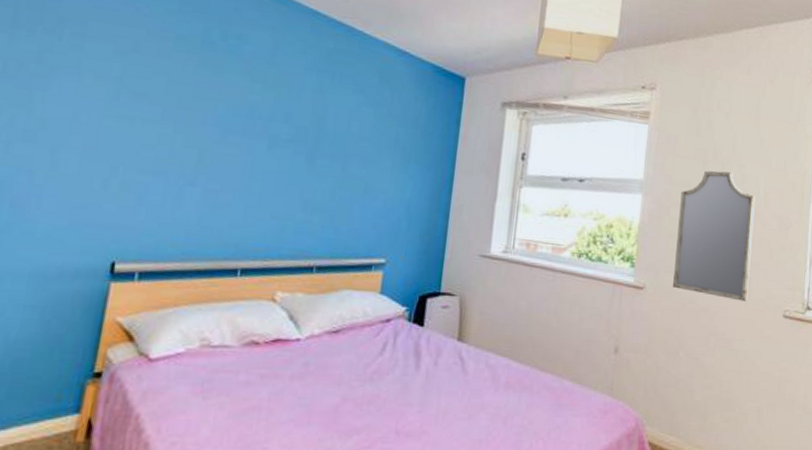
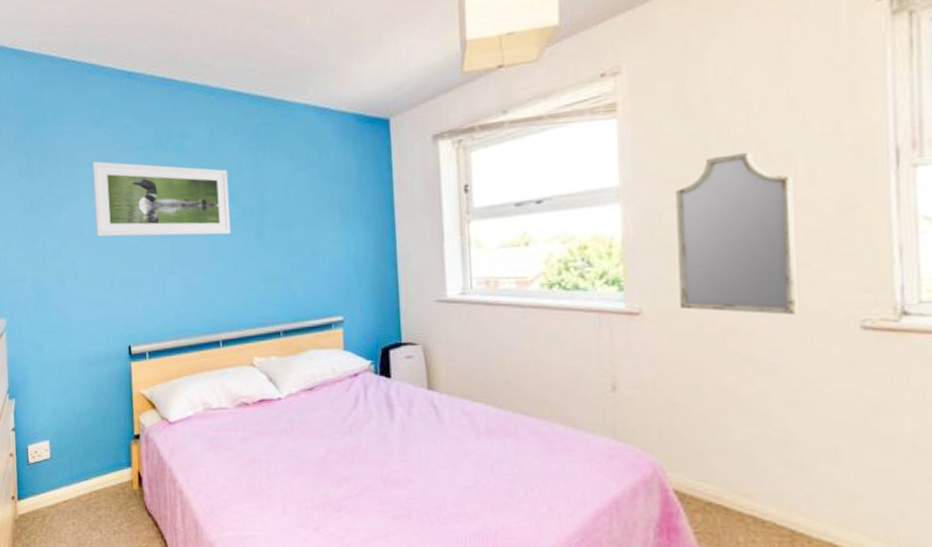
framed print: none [97,37,287,154] -> present [92,161,231,237]

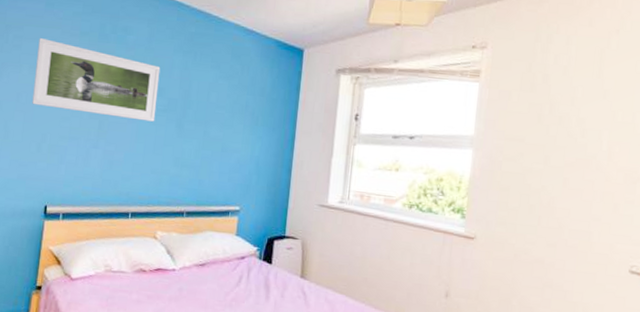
home mirror: present [675,151,798,315] -> none [505,125,598,255]

